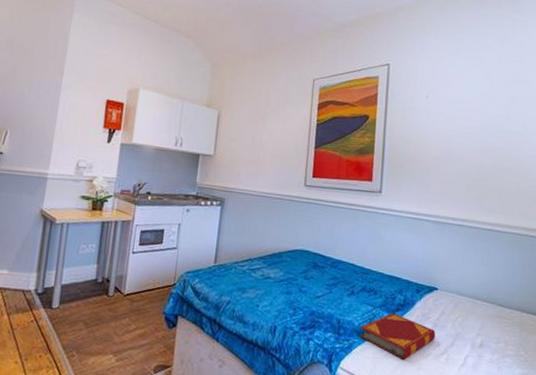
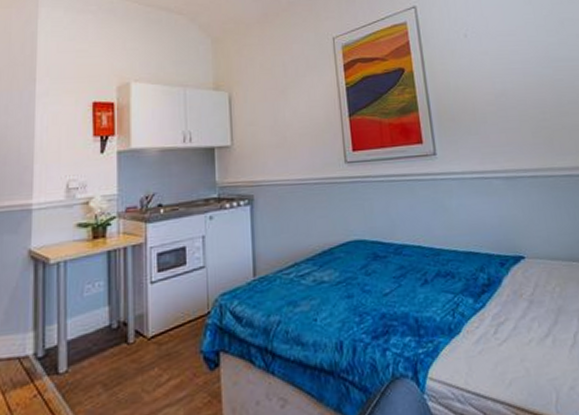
hardback book: present [360,312,436,361] -> none [444,296,535,354]

